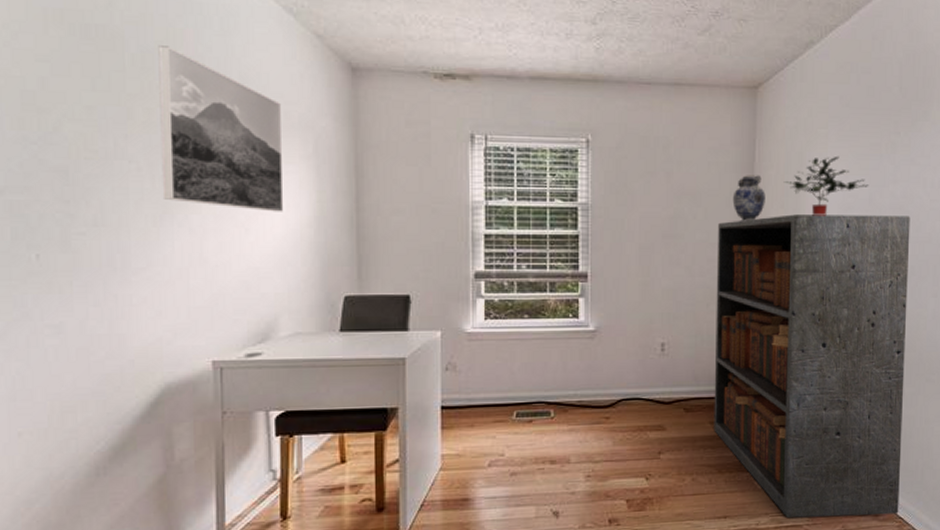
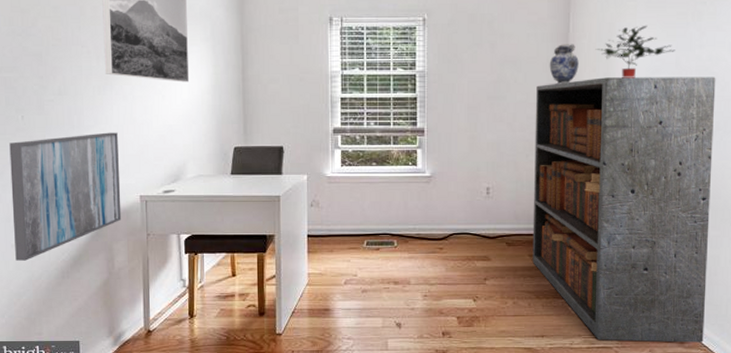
wall art: none [16,277,186,455] -> present [9,132,122,261]

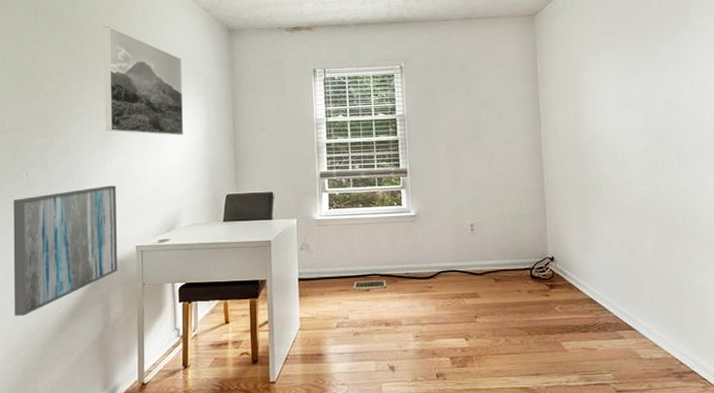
bookcase: present [532,77,716,343] -> none [511,108,702,377]
decorative vase: present [549,44,579,84] -> none [521,84,550,121]
potted plant: present [595,25,676,78] -> none [564,63,640,114]

